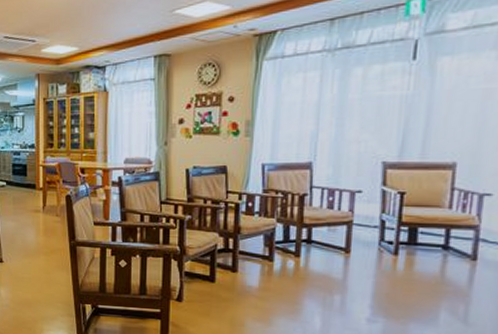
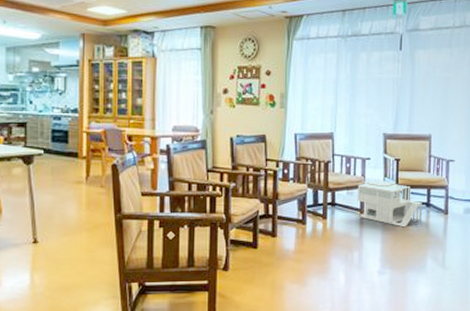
architectural model: none [342,216,438,273] -> present [357,180,423,228]

